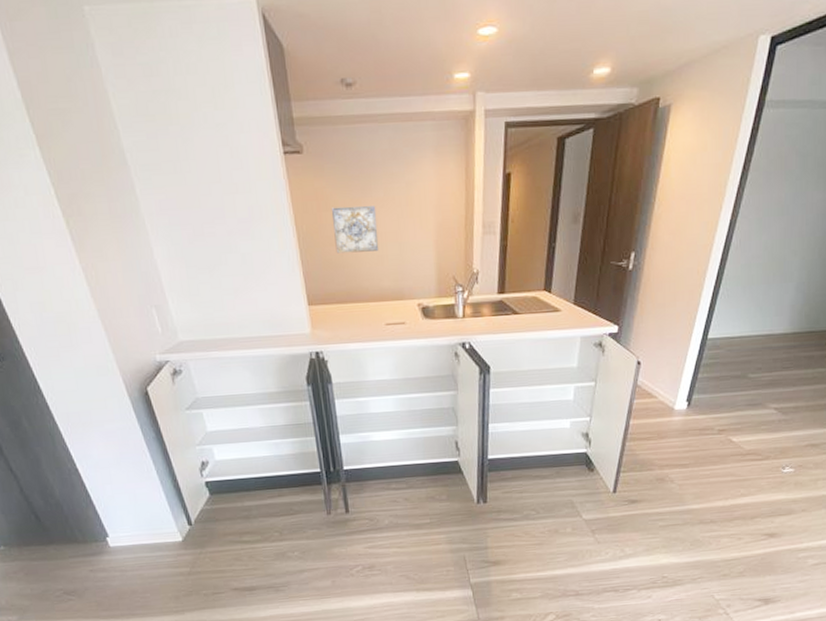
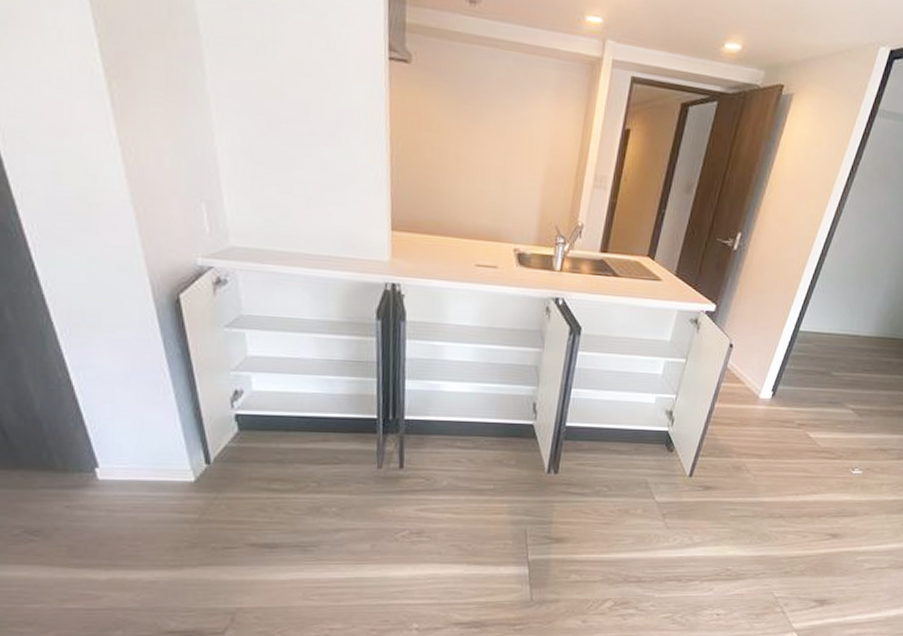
wall art: present [332,205,379,254] -> none [432,128,484,184]

